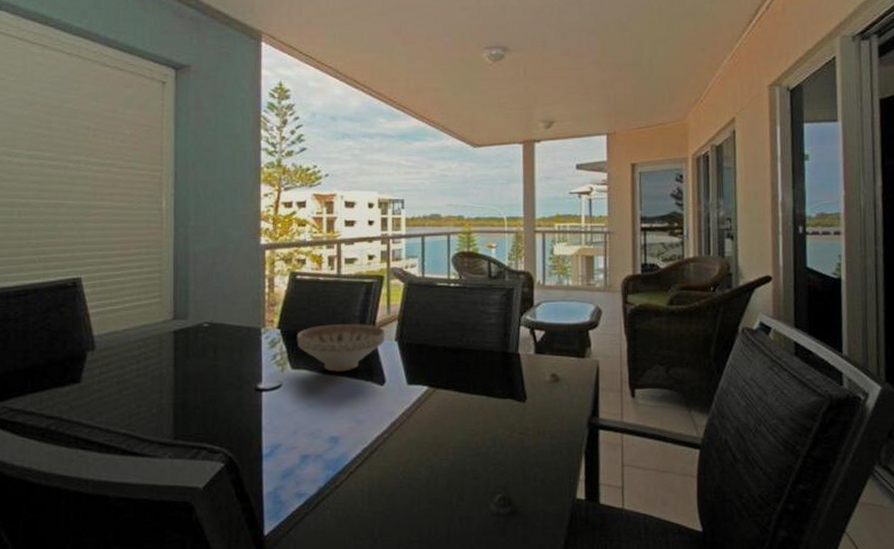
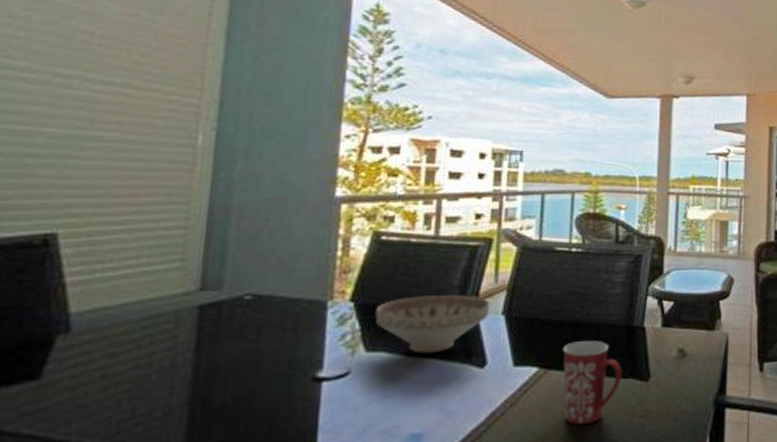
mug: none [448,365,501,437] -> present [562,341,622,424]

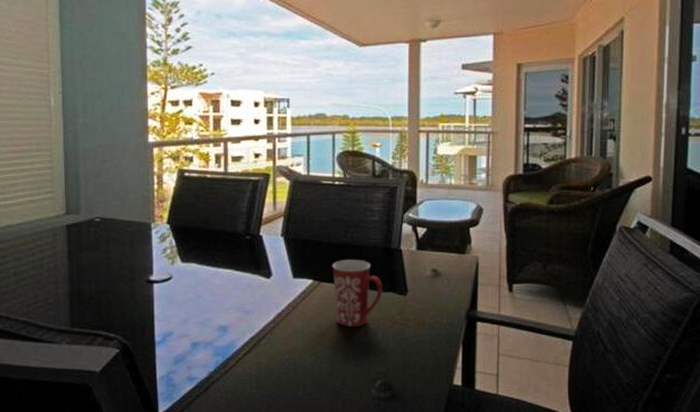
decorative bowl: present [375,295,491,353] -> none [186,220,272,265]

